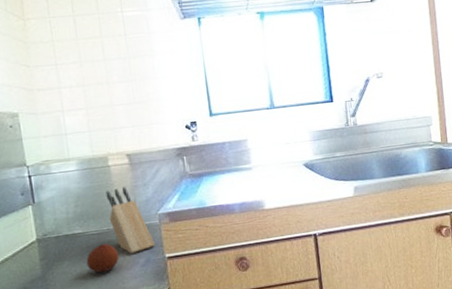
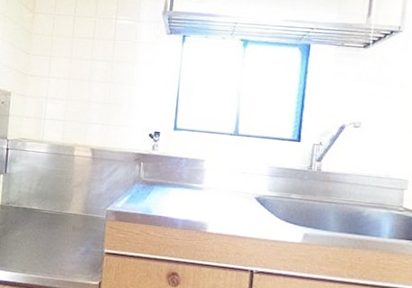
fruit: present [86,243,119,273] -> none [35,224,65,250]
knife block: present [106,187,156,254] -> none [63,177,98,241]

